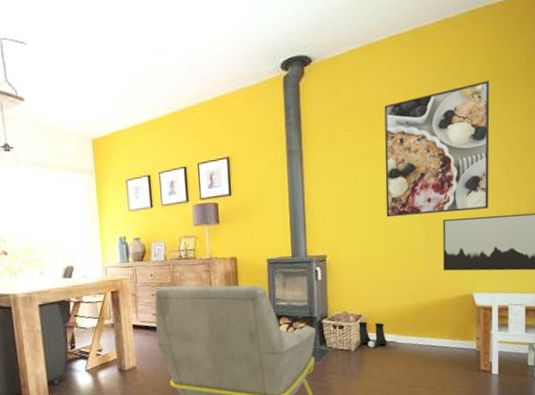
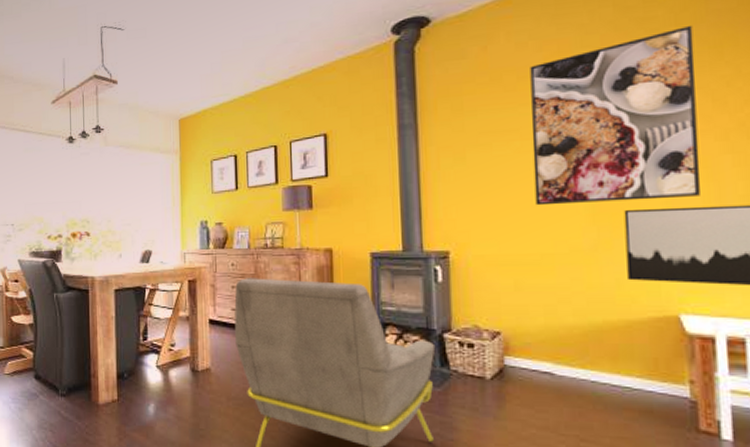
boots: present [358,321,387,348] -> none [496,340,540,378]

